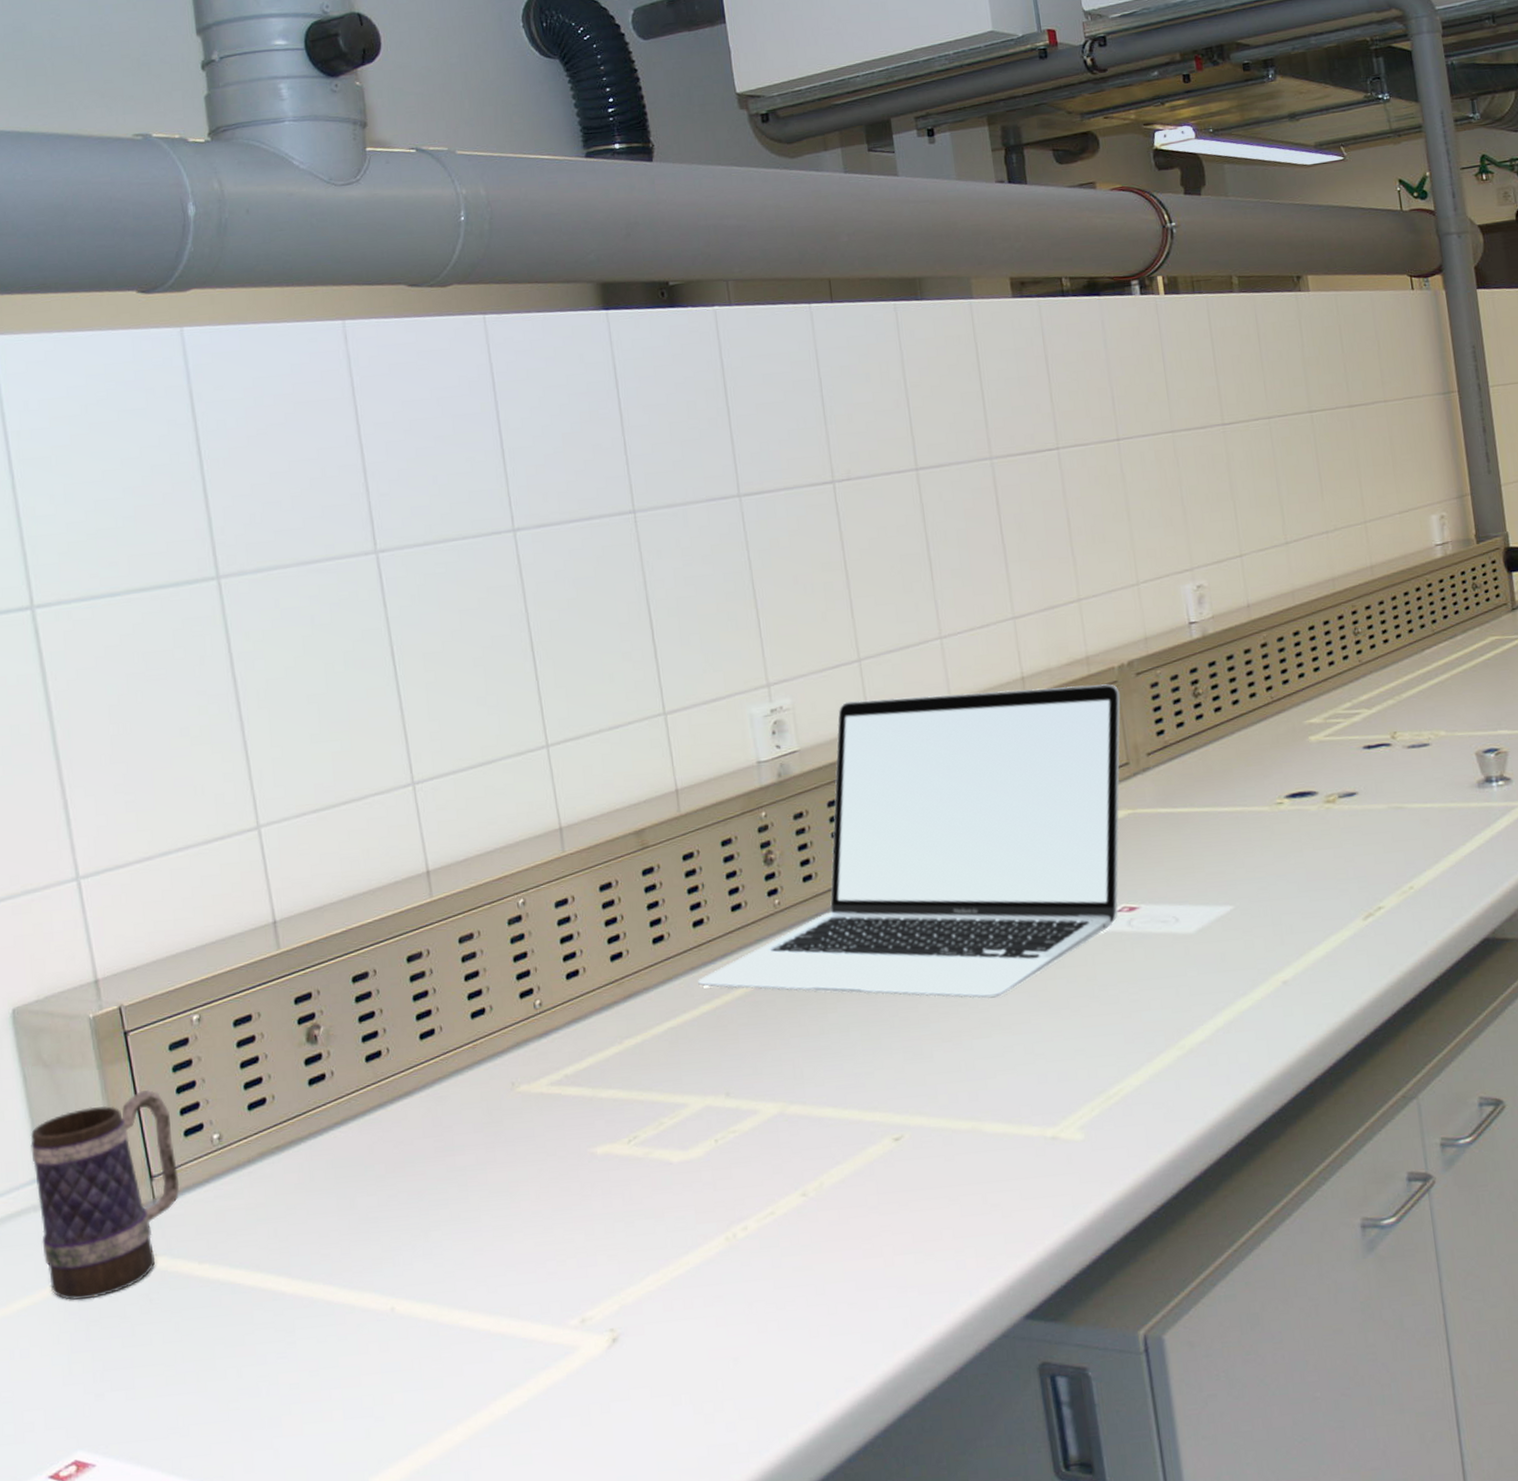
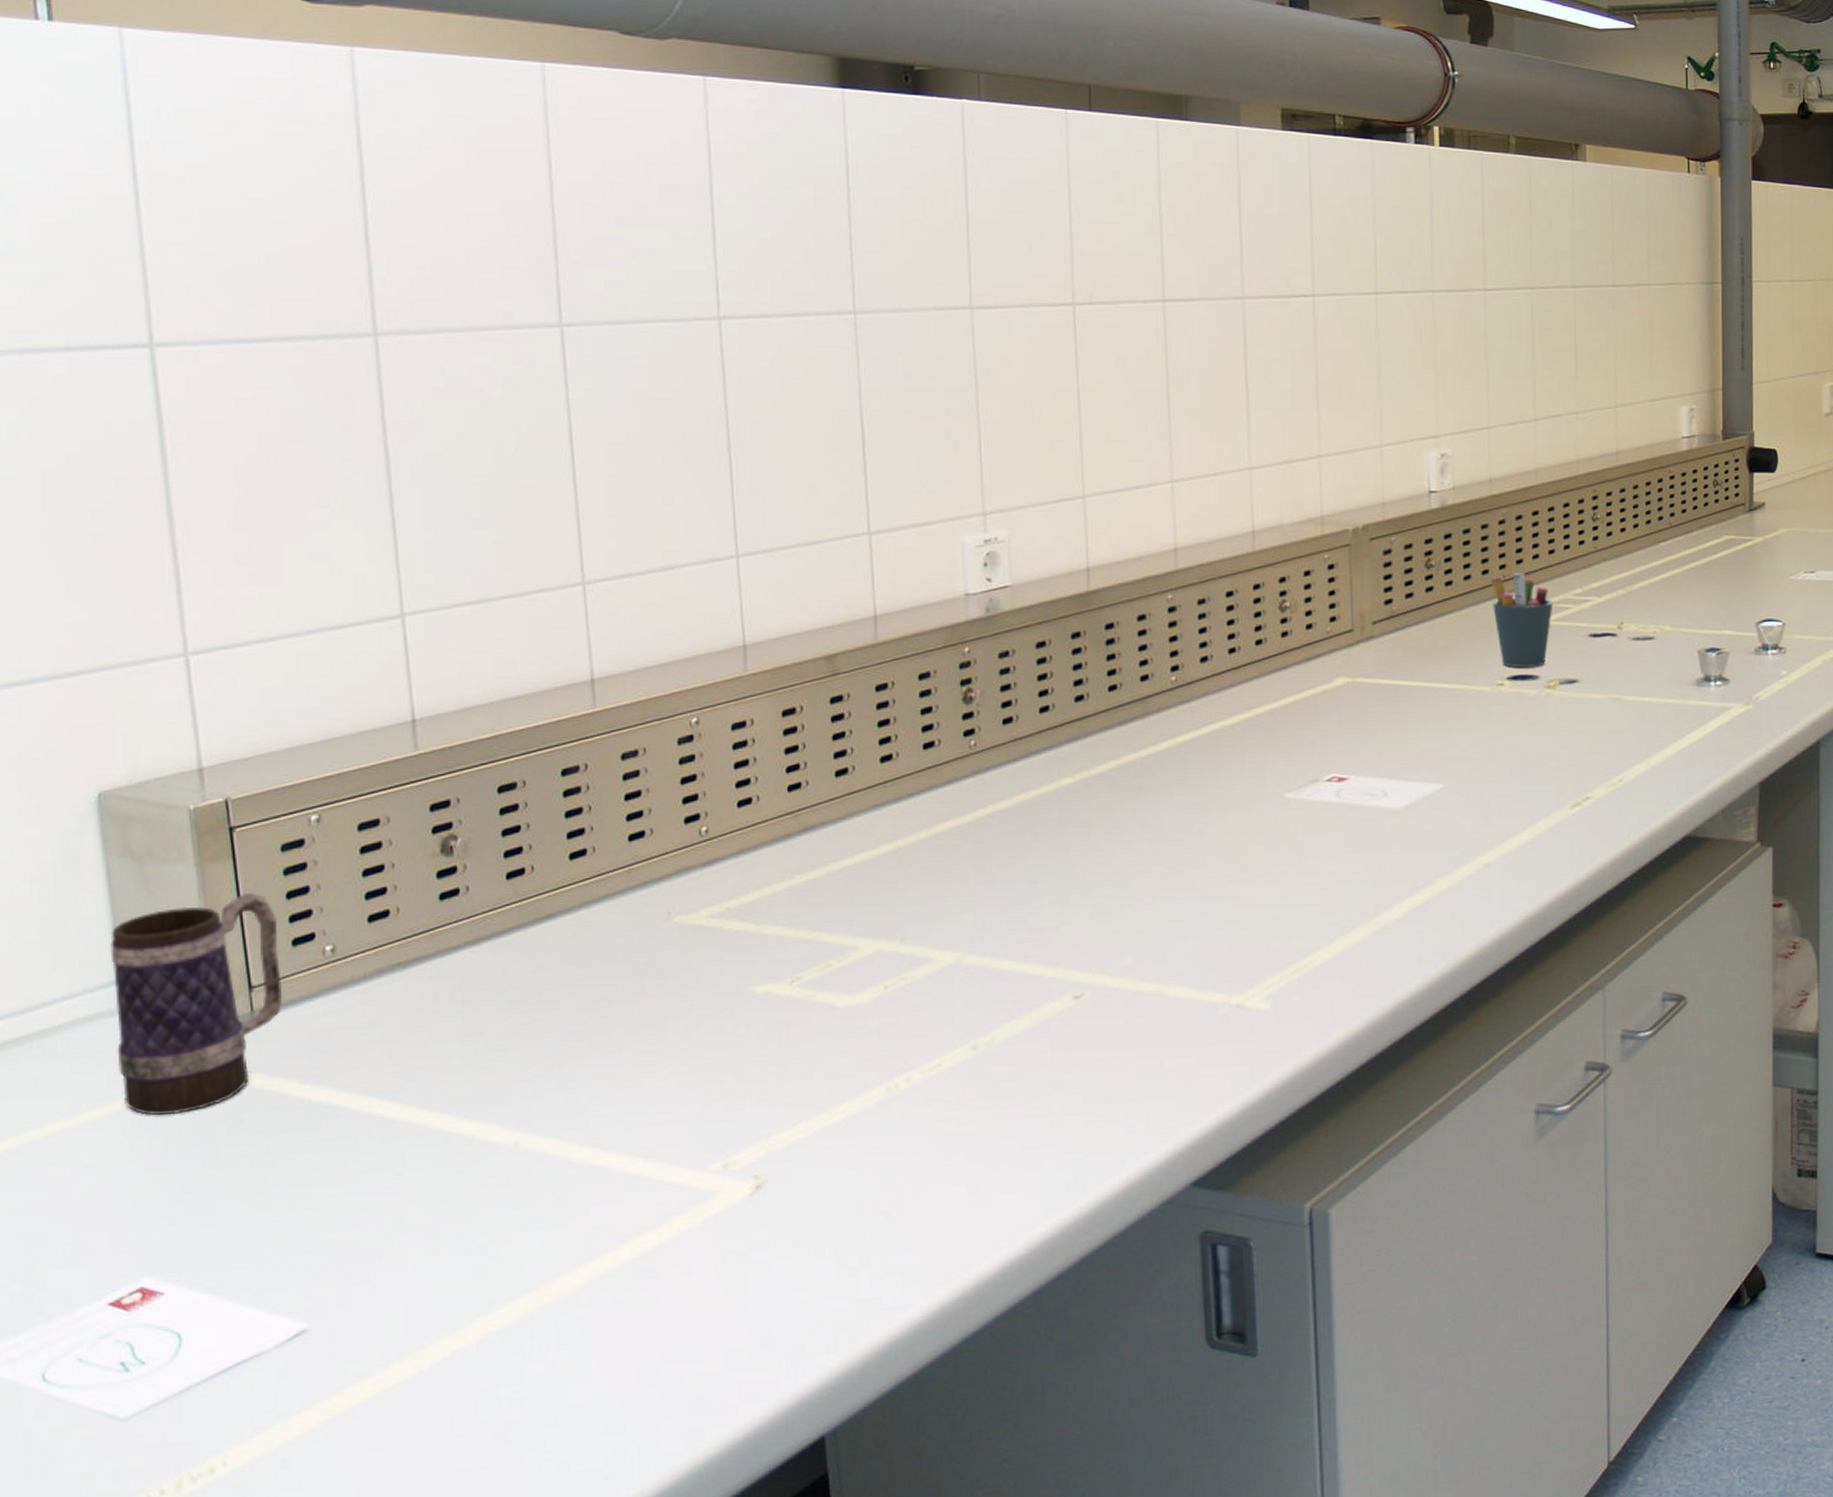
laptop: present [698,684,1121,999] -> none [881,538,1352,860]
pen holder: none [1259,692,1324,786] -> present [1491,573,1553,667]

